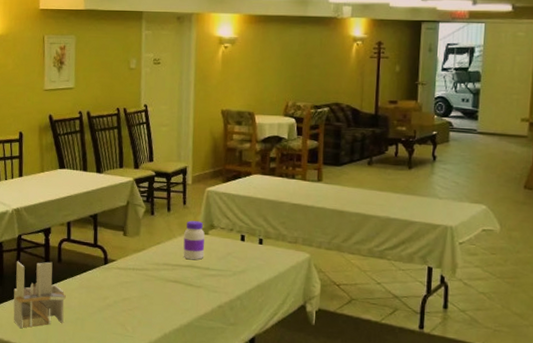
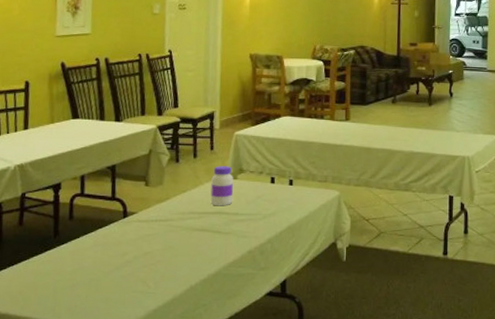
utensil holder: present [13,261,66,328] -> none [13,220,78,297]

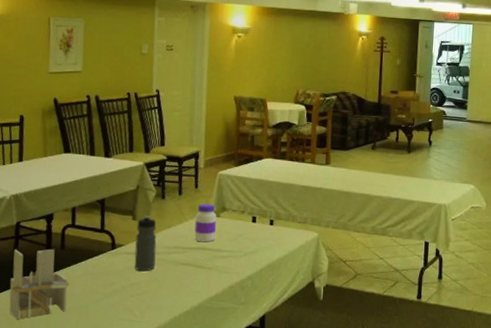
utensil holder: none [13,220,78,297] -> present [9,249,69,319]
water bottle: none [147,181,171,240] -> present [134,215,157,272]

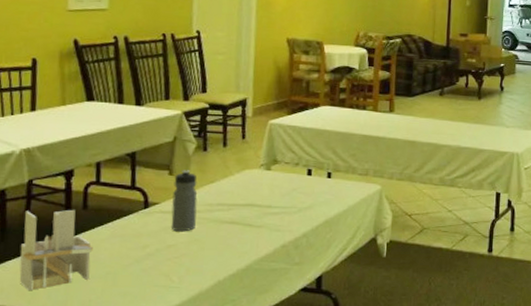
jar: present [194,204,216,242] -> none [241,156,267,197]

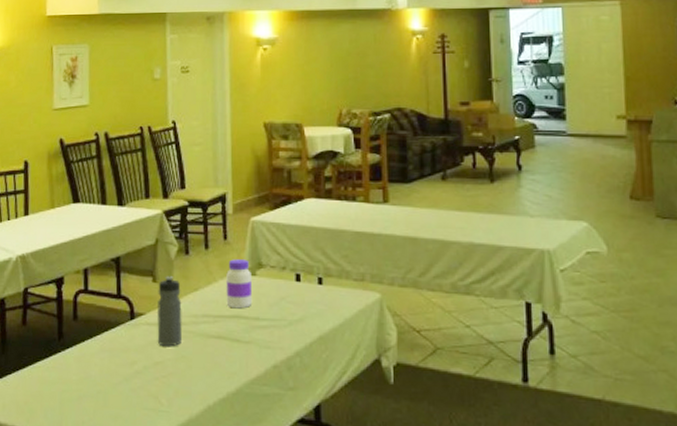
utensil holder: present [19,209,93,290] -> none [18,320,84,408]
jar: none [241,156,267,197] -> present [226,259,253,308]

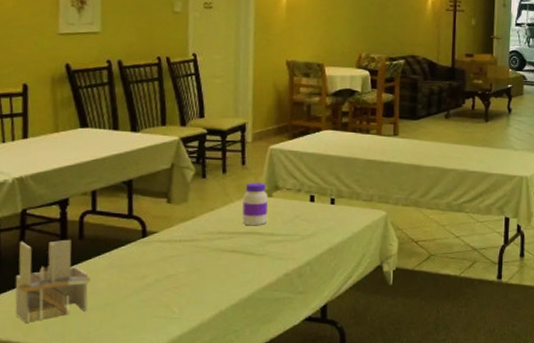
utensil holder: none [18,320,84,408] -> present [15,239,90,323]
water bottle: present [157,276,182,347] -> none [170,197,197,261]

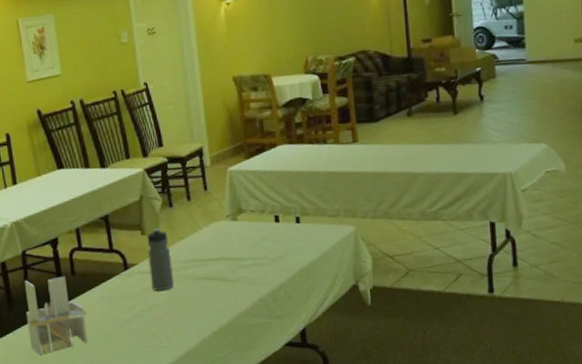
water bottle: none [170,197,197,261] -> present [147,228,174,292]
jar: present [242,182,268,225] -> none [209,207,236,251]

